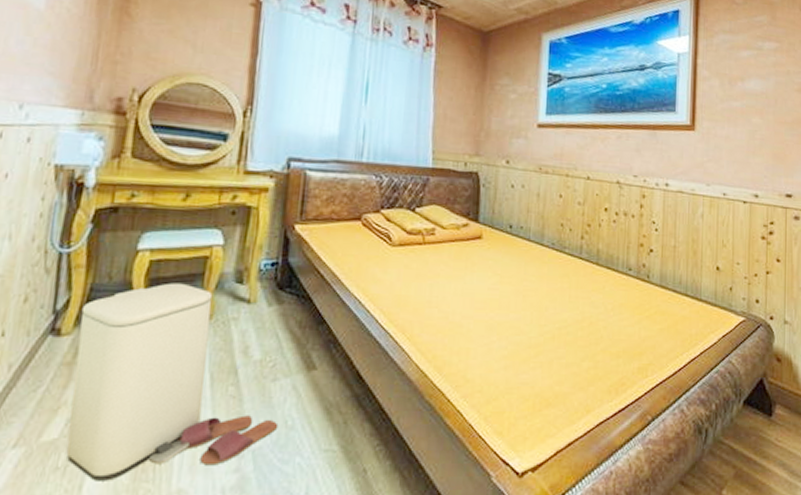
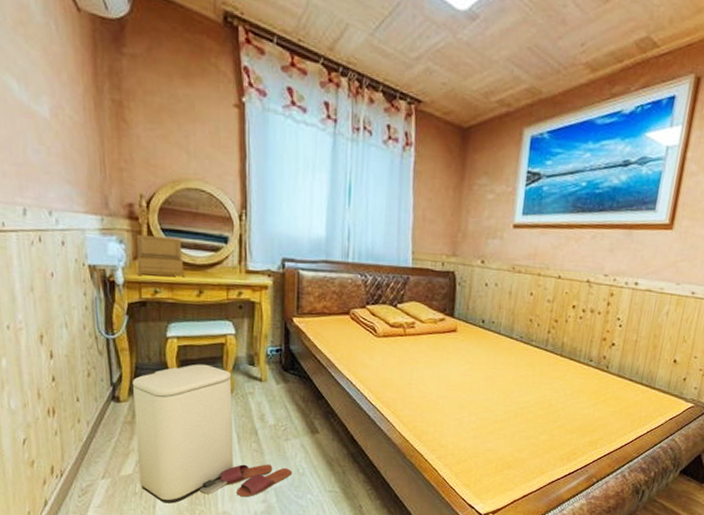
jewelry box: none [112,130,174,179] -> present [136,234,185,278]

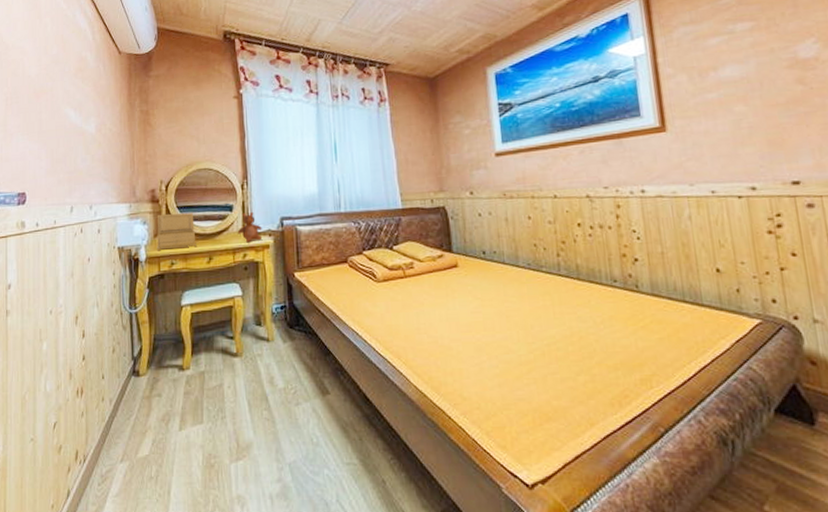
pedal bin: present [132,364,234,504] -> none [150,329,246,488]
slippers: present [218,464,293,497] -> none [231,434,306,476]
teddy bear: none [232,247,261,281] -> present [237,211,262,243]

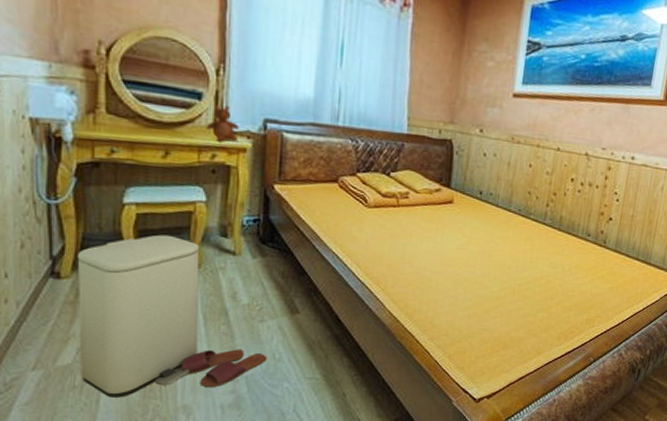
pedal bin: none [150,329,246,488] -> present [77,234,200,398]
jewelry box: present [156,213,196,251] -> none [89,84,148,137]
slippers: none [231,434,306,476] -> present [178,349,267,388]

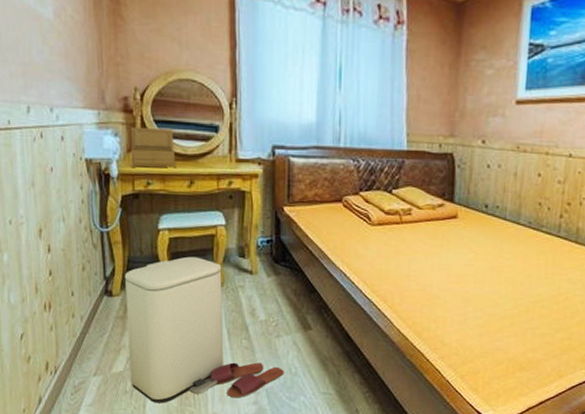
jewelry box: none [89,84,148,137] -> present [130,126,176,169]
teddy bear: present [206,104,239,142] -> none [223,135,251,170]

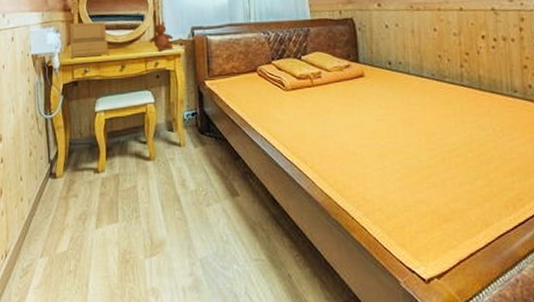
pedal bin: present [124,256,224,403] -> none [66,134,159,281]
slippers: present [208,362,285,398] -> none [145,233,217,271]
teddy bear: none [223,135,251,170] -> present [149,21,174,52]

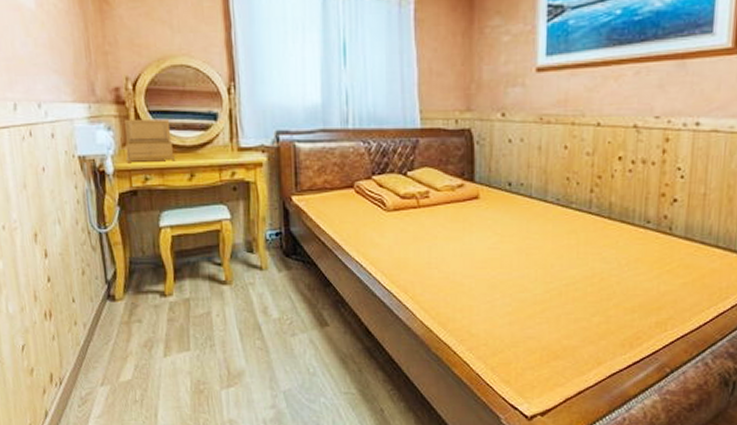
teddy bear: present [149,21,174,52] -> none [223,121,254,159]

